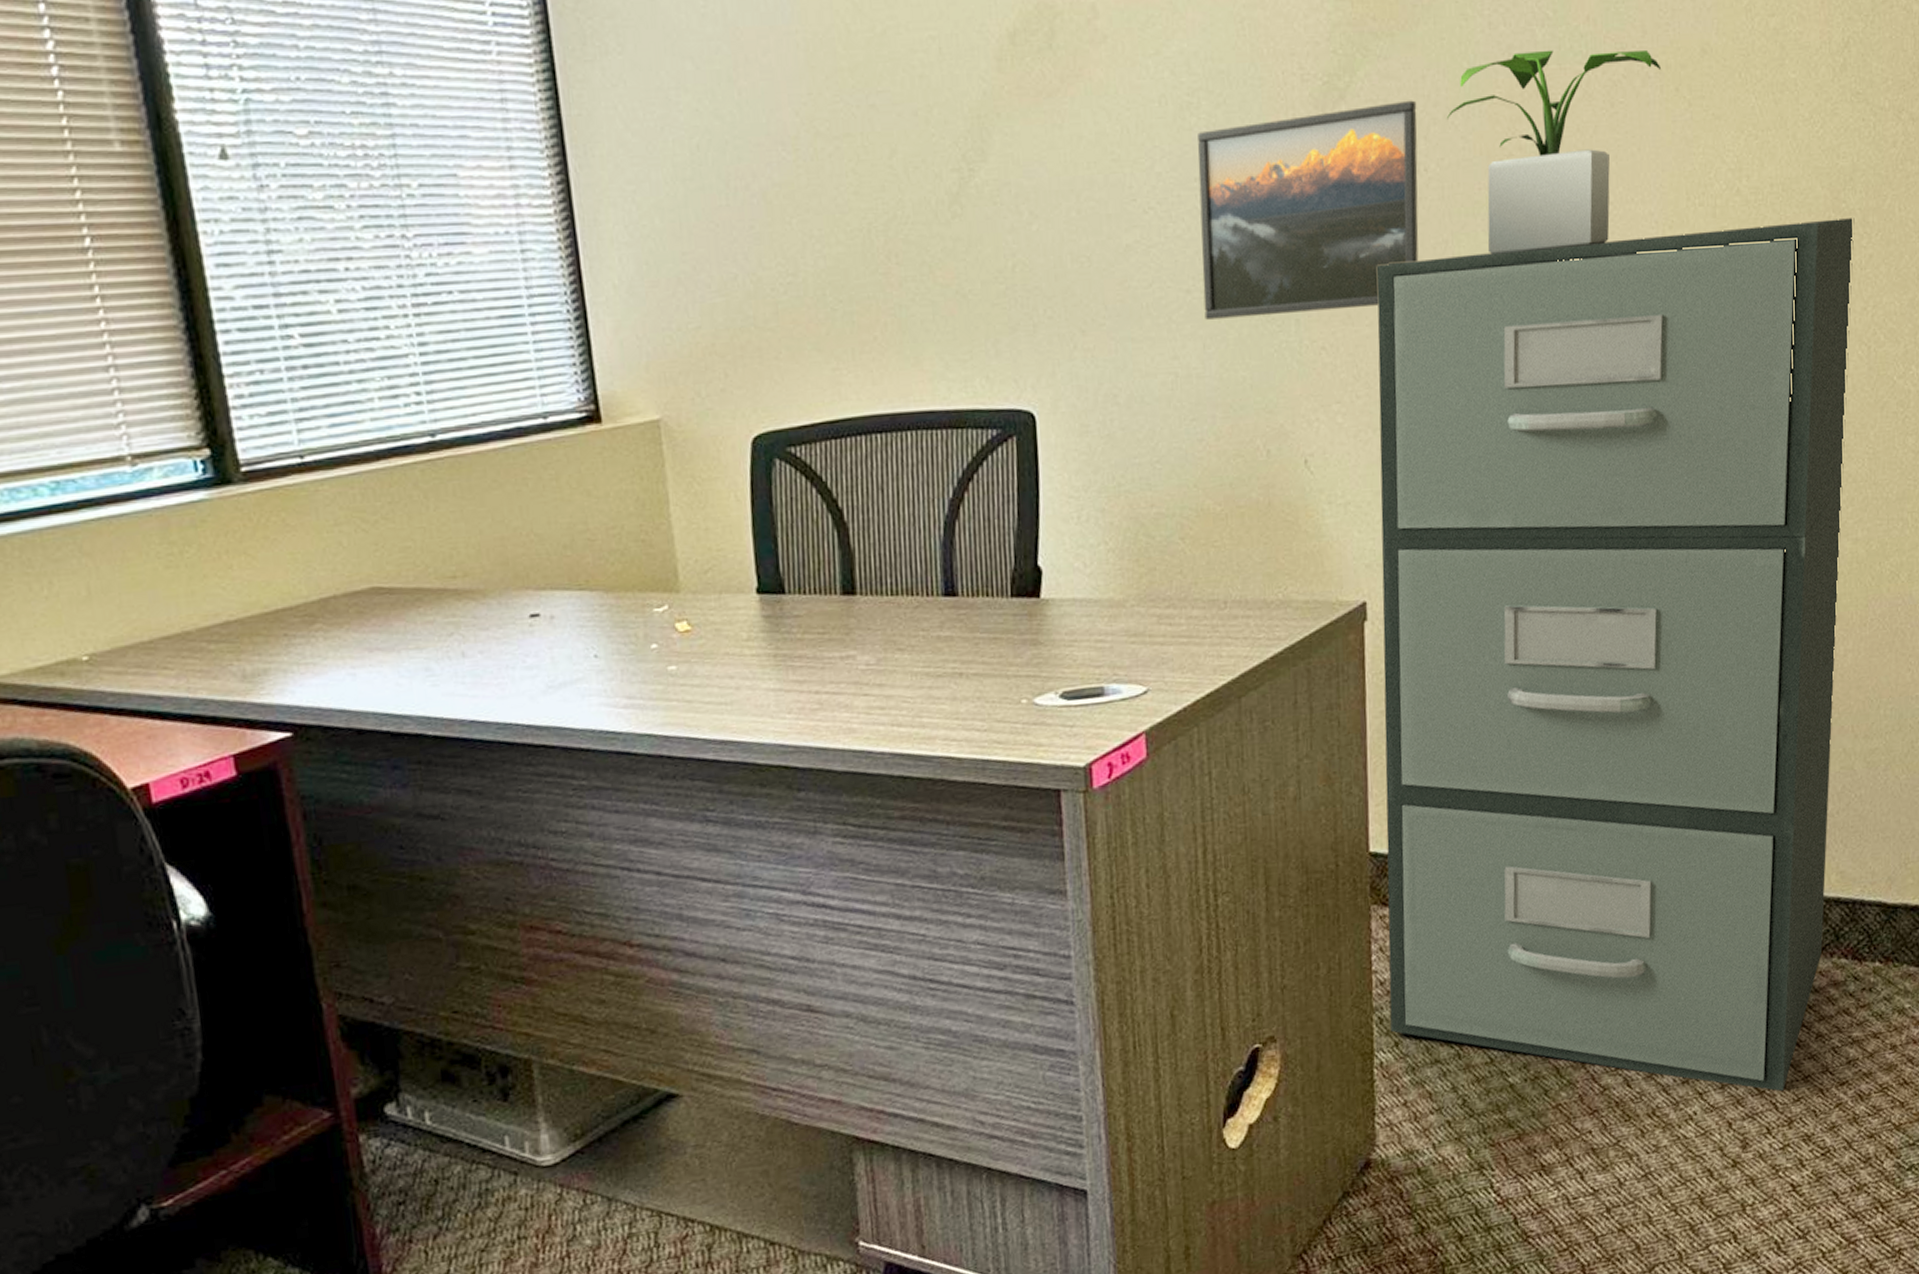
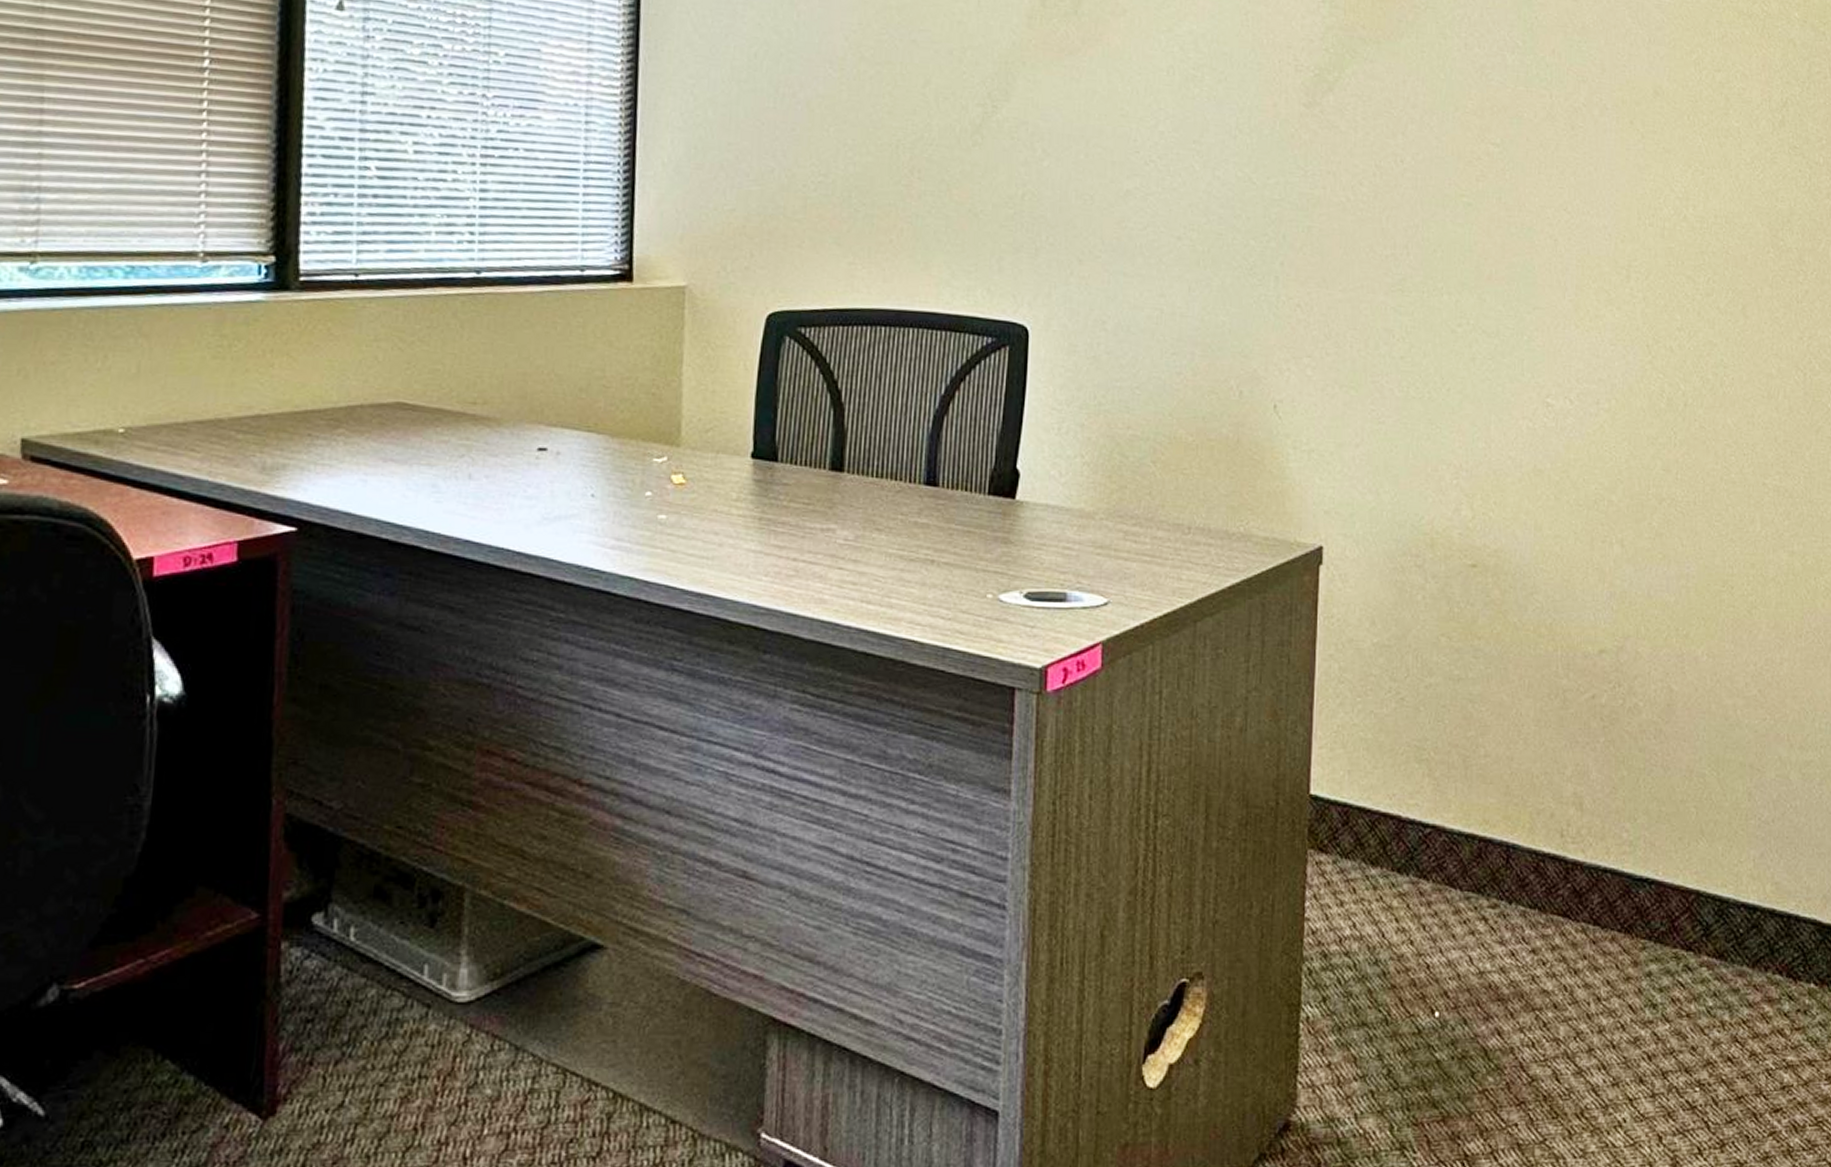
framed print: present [1197,100,1419,320] -> none [1192,99,1397,274]
filing cabinet: present [1377,218,1855,1092] -> none [1320,238,1792,1110]
potted plant: present [1446,49,1662,254] -> none [1422,72,1618,248]

